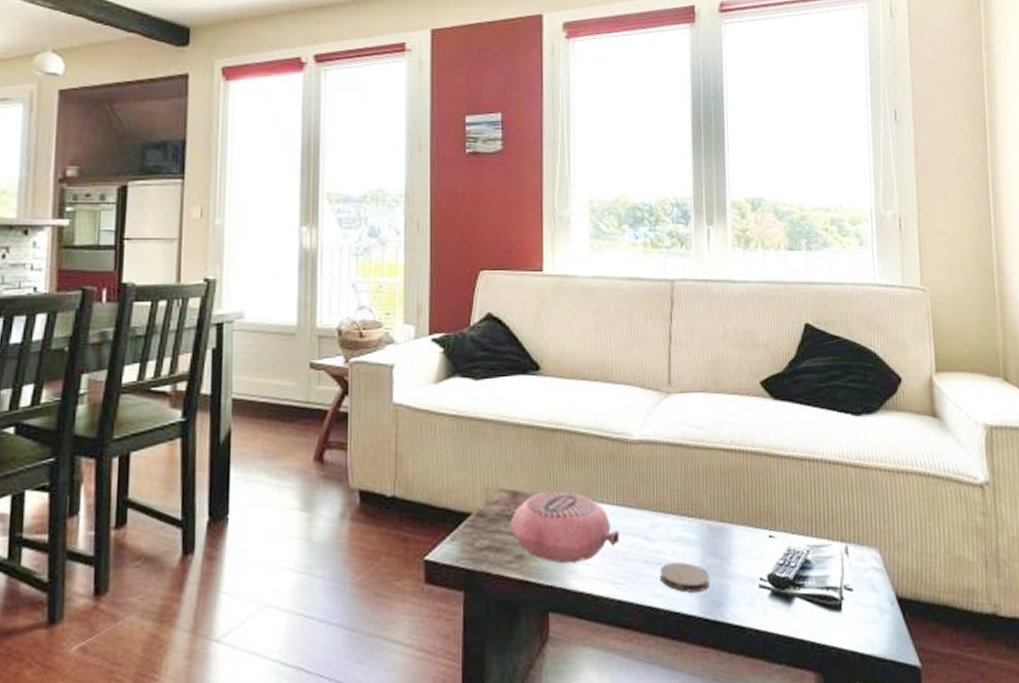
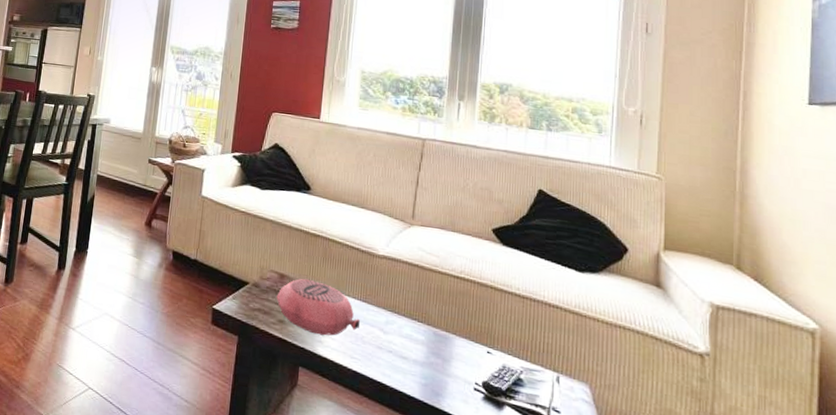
coaster: present [659,562,710,593] -> none [389,353,432,381]

